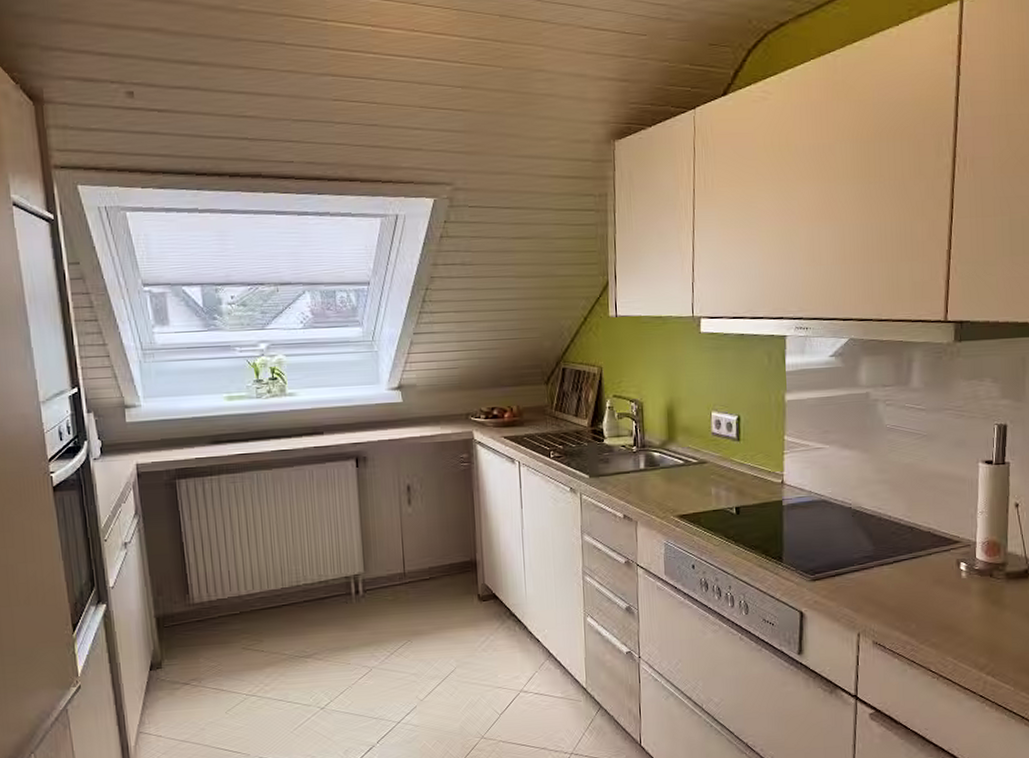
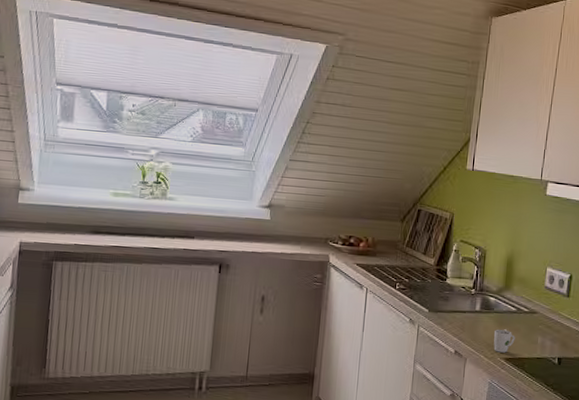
cup: none [662,485,687,510] -> present [493,329,515,353]

